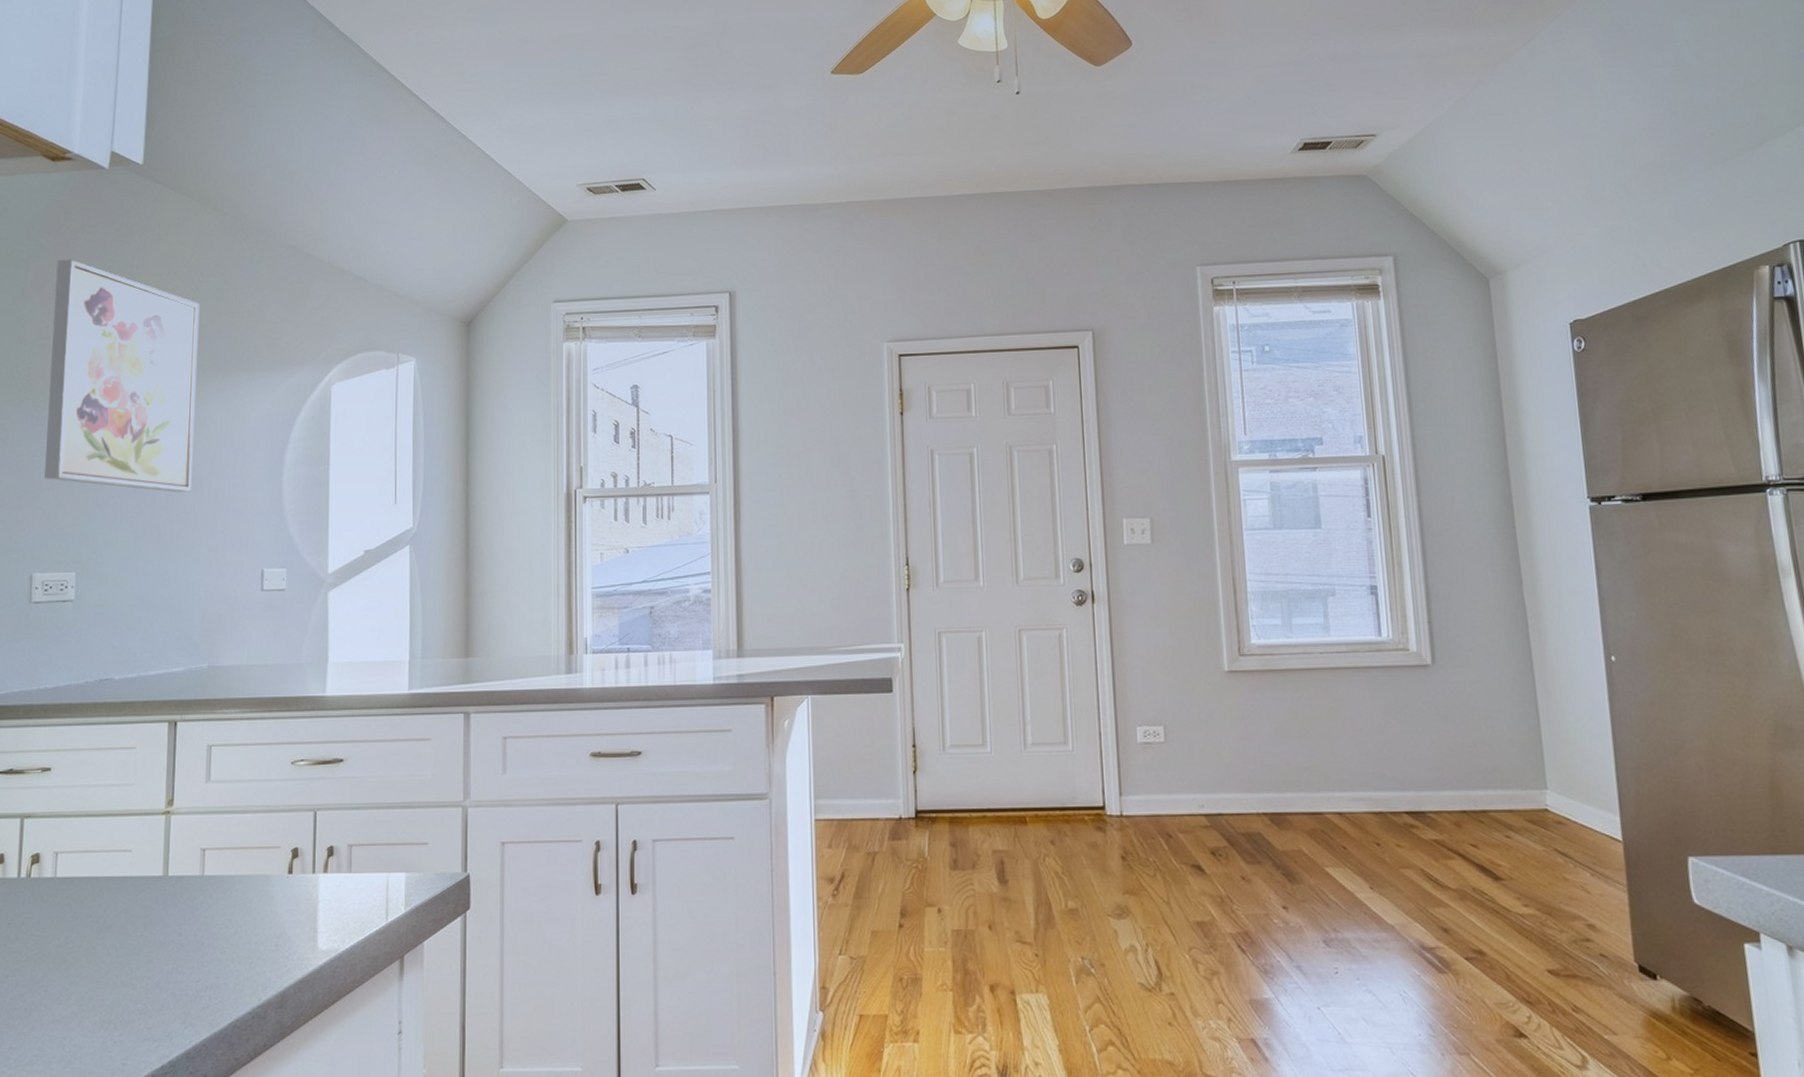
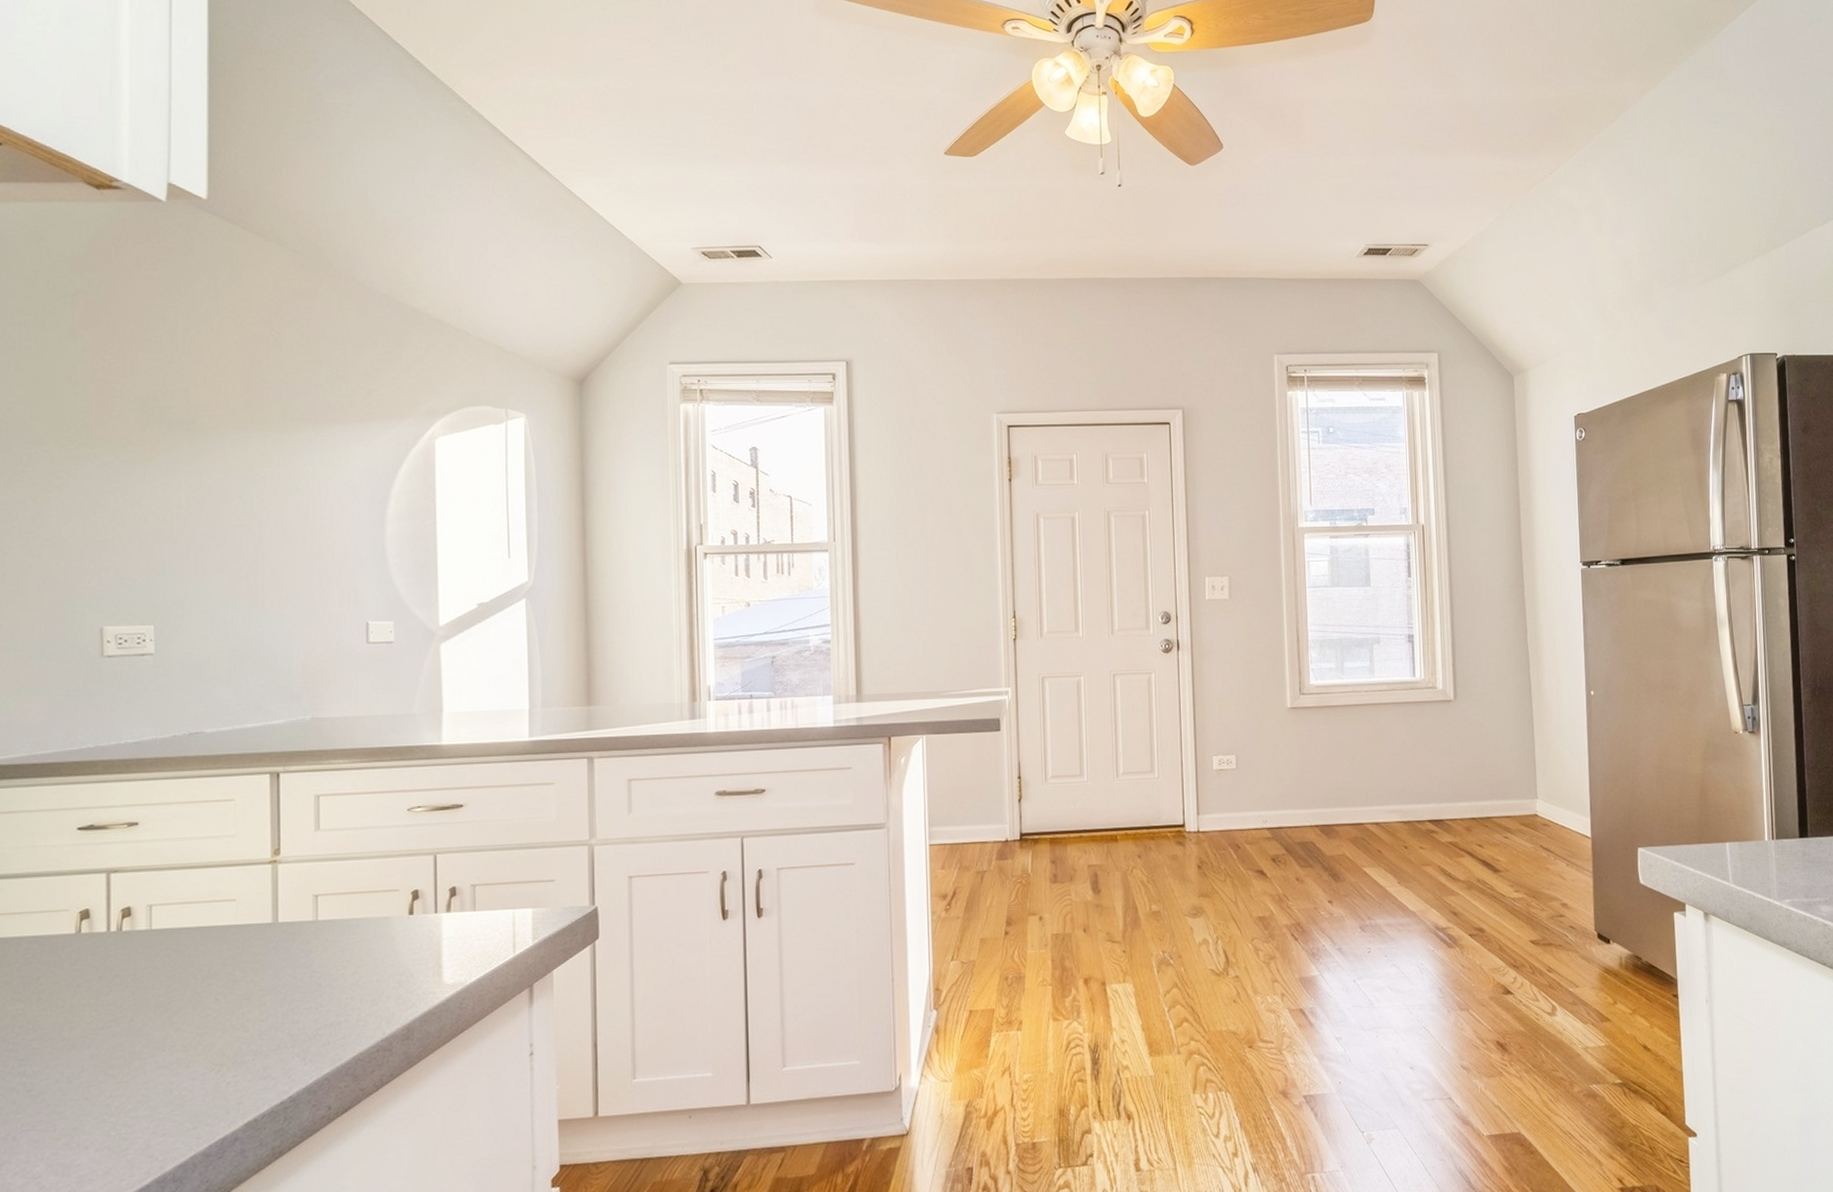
wall art: present [44,259,200,492] -> none [110,297,284,544]

